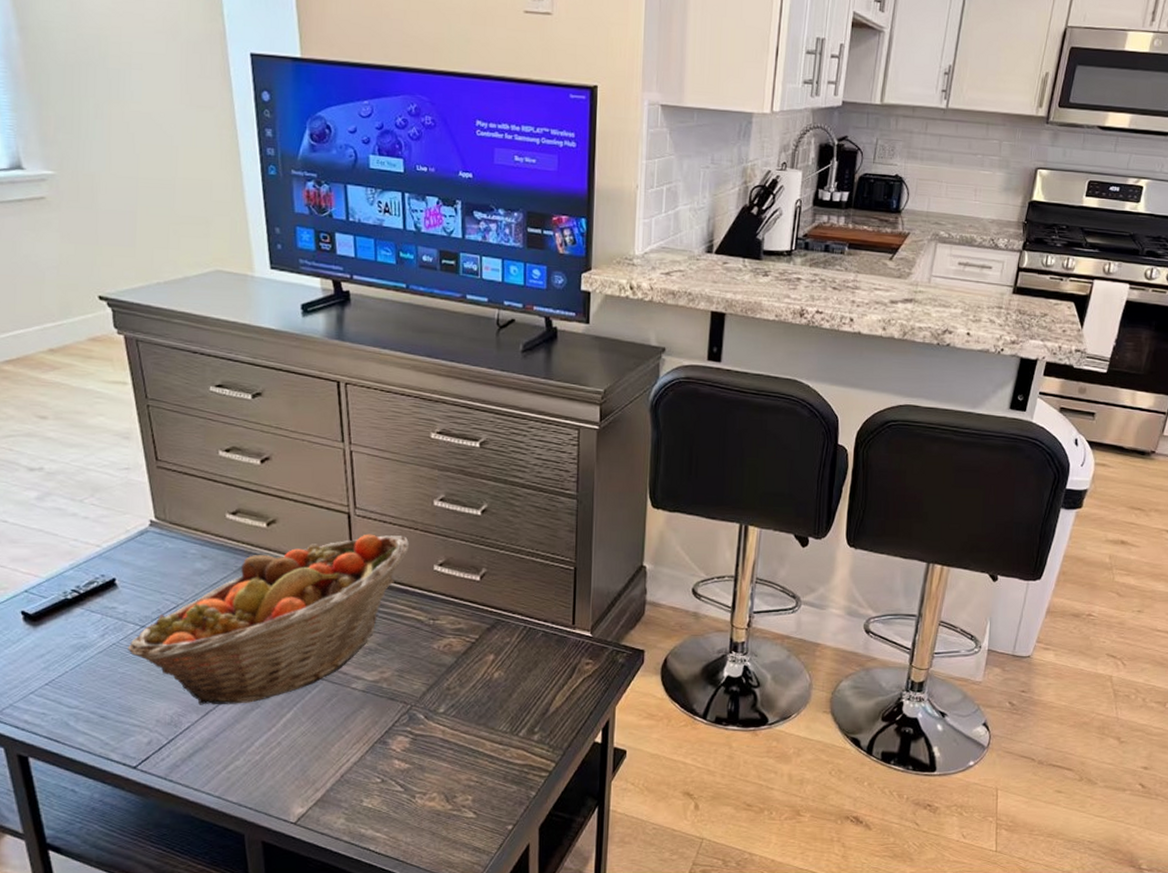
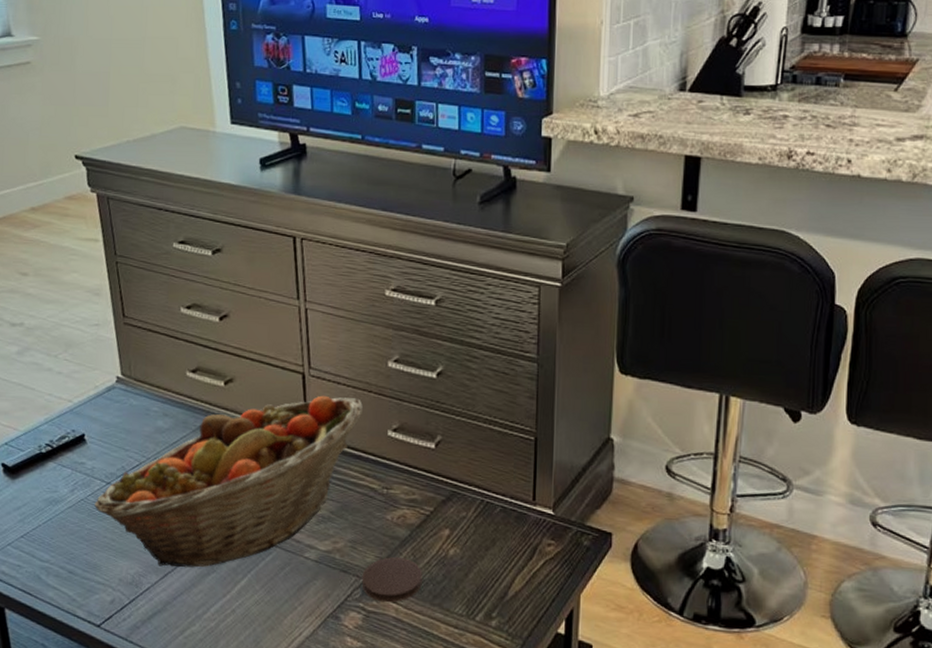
coaster: none [409,683,468,726] -> present [361,557,423,603]

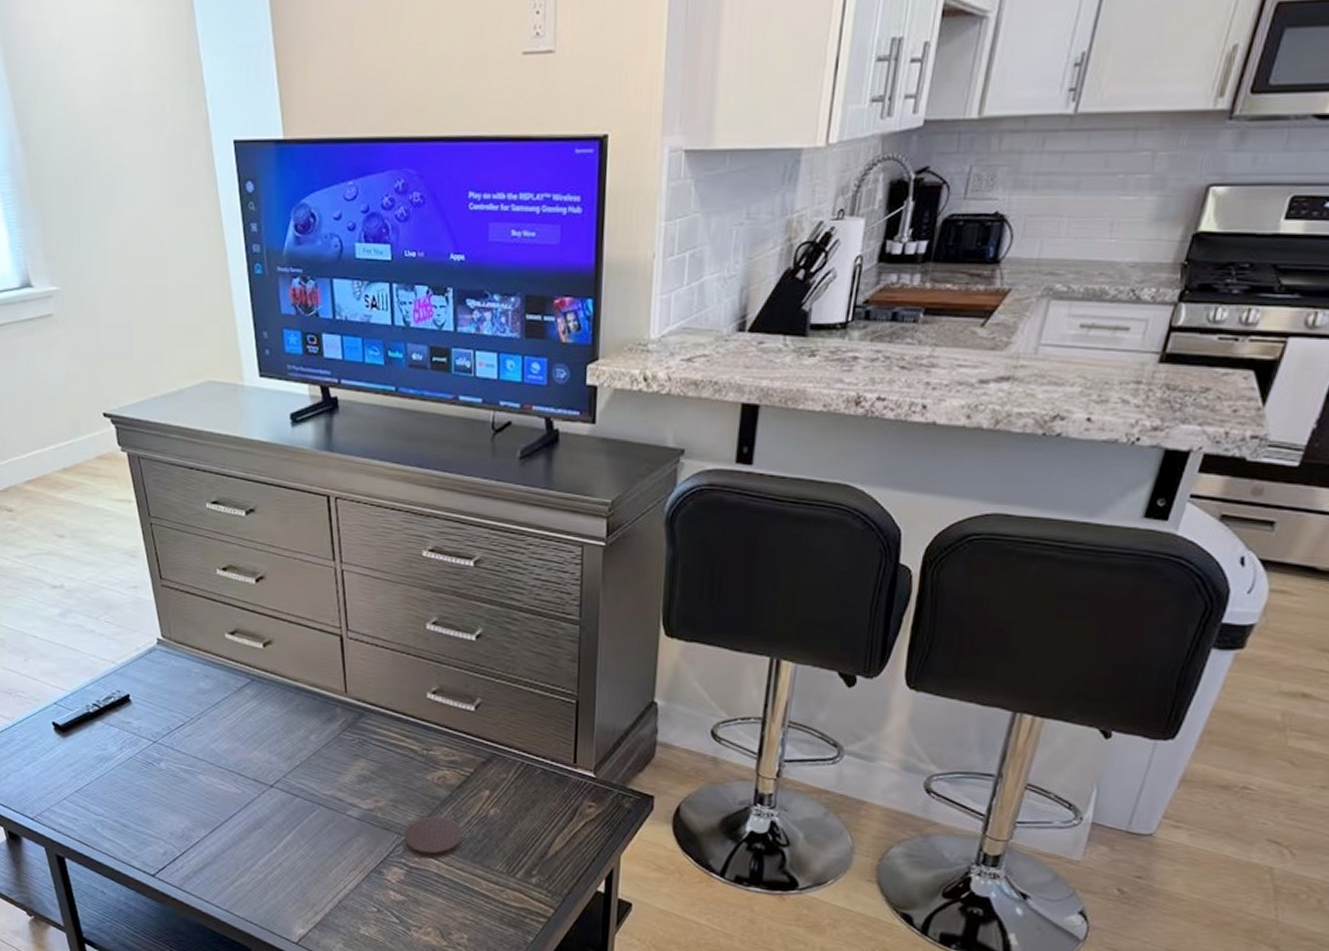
fruit basket: present [94,395,364,568] -> none [143,657,403,823]

